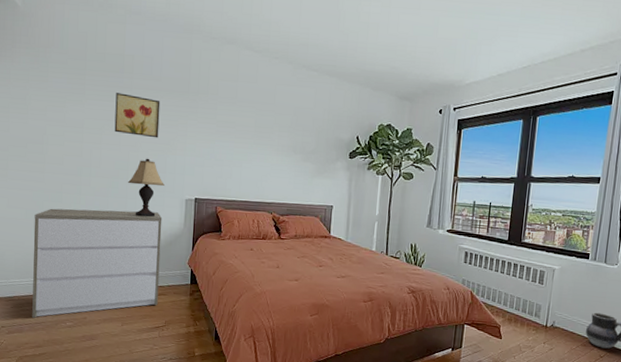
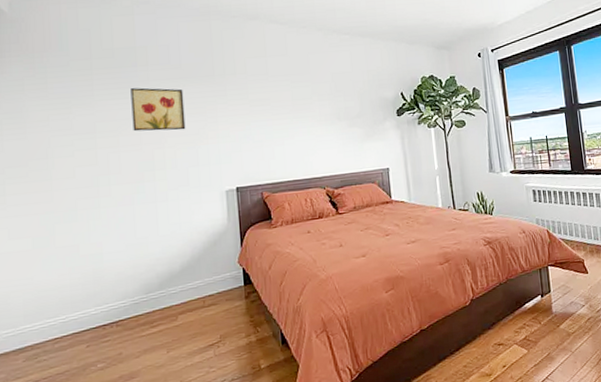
dresser: present [32,208,163,318] -> none [44,211,209,368]
lamp: present [127,158,164,218] -> none [155,153,199,221]

